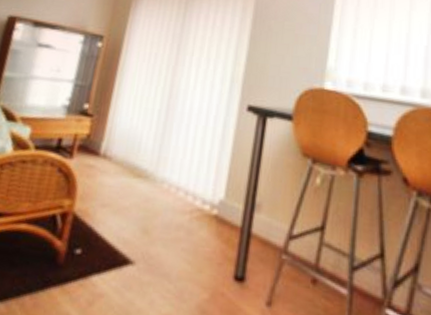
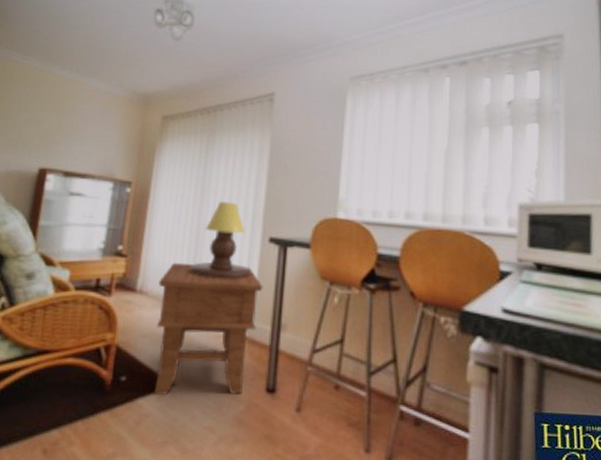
side table: none [111,126,238,281] -> present [155,262,263,396]
table lamp: none [158,62,226,150] -> present [189,201,251,280]

